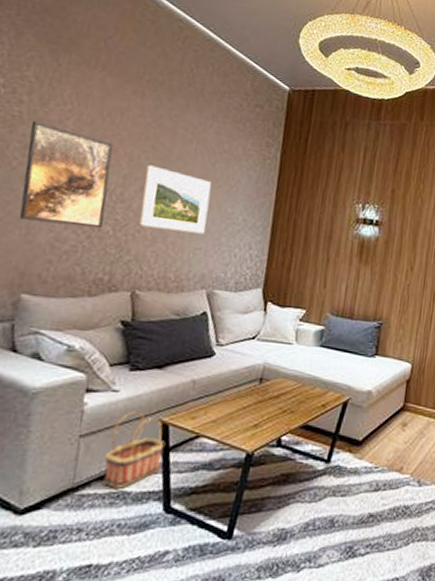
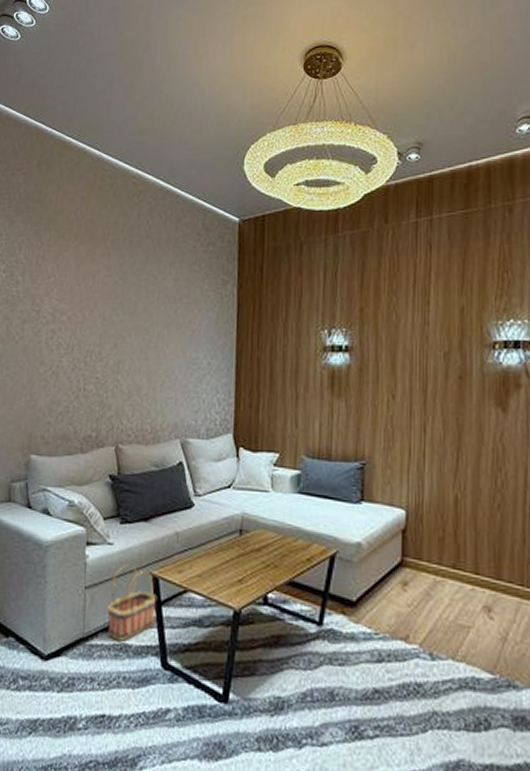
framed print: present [19,120,114,229] -> none [24,297,90,388]
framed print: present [139,165,212,234] -> none [116,321,176,383]

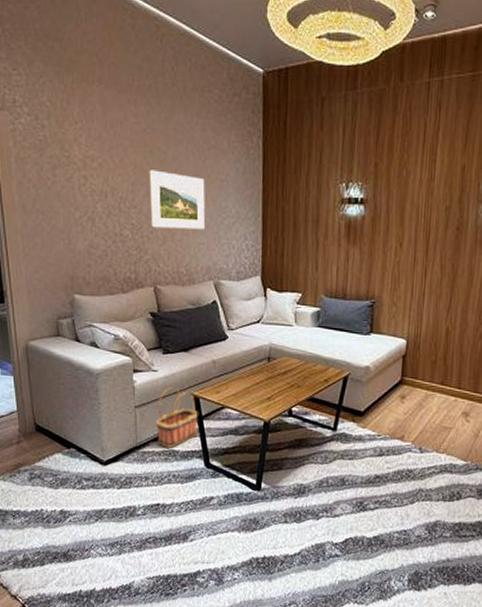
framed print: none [116,321,176,383] -> present [149,170,205,230]

